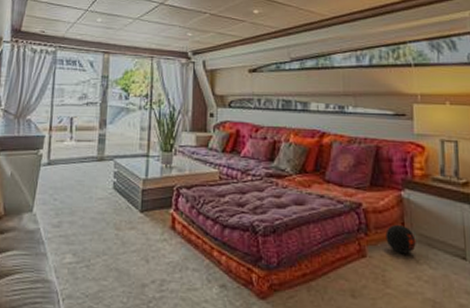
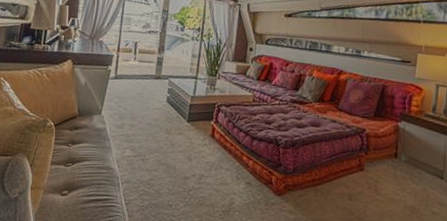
decorative ball: present [385,224,416,254] -> none [381,147,405,171]

